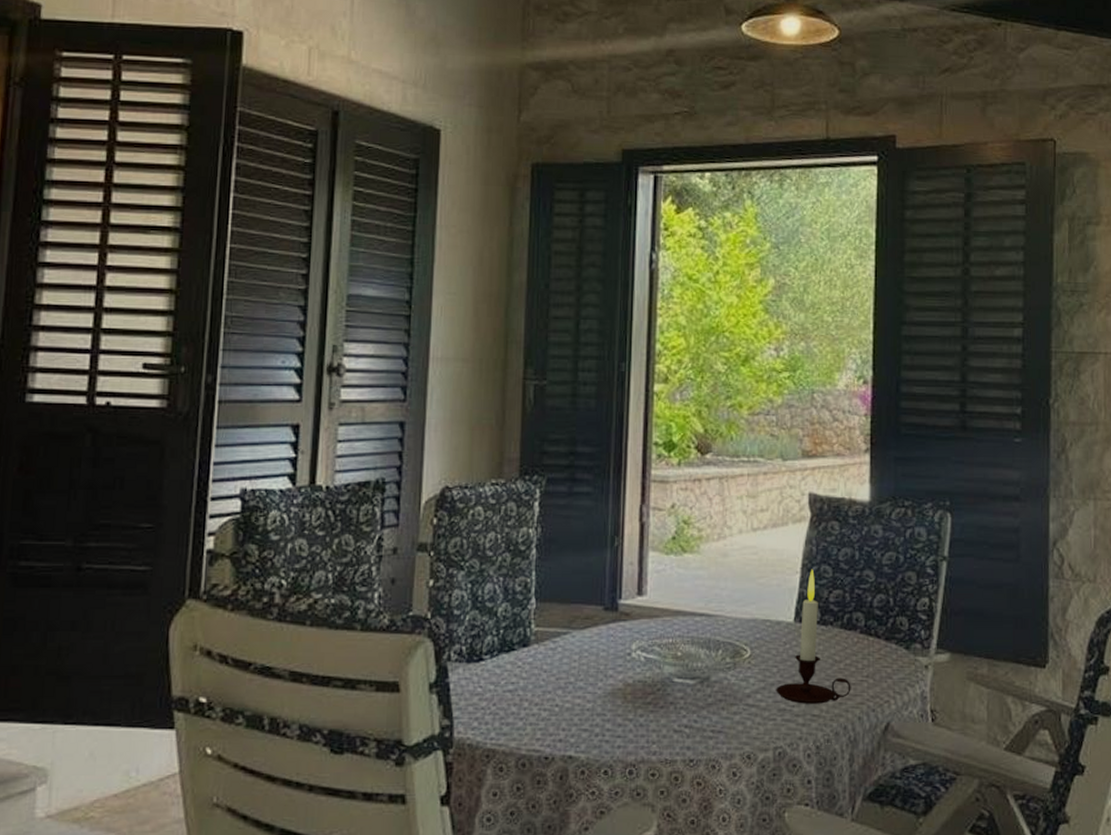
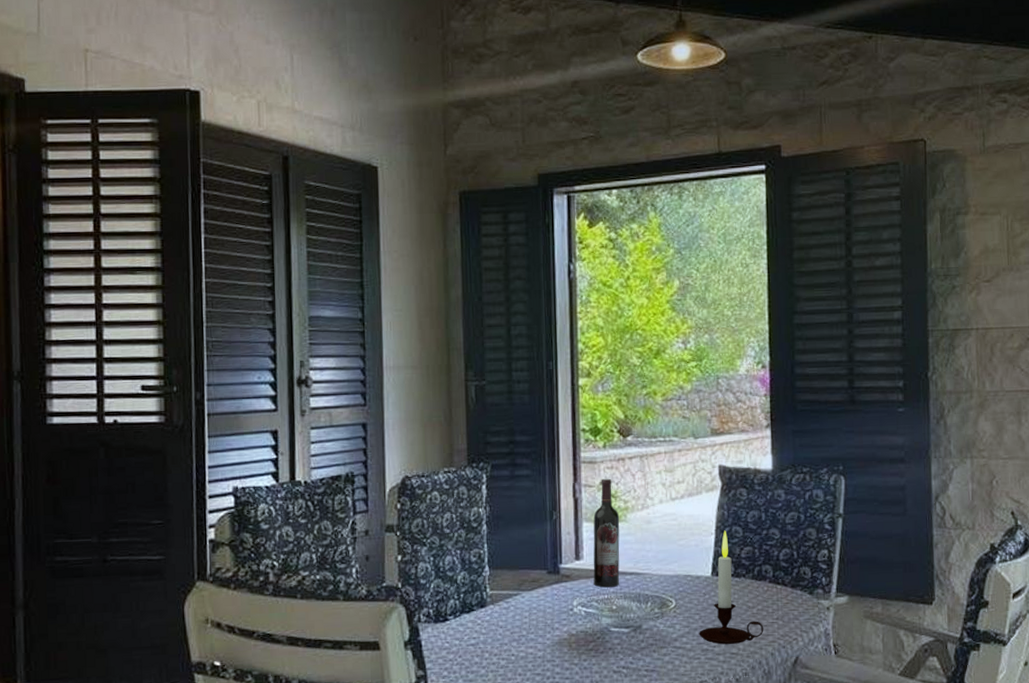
wine bottle: none [657,501,692,630] -> present [593,478,620,588]

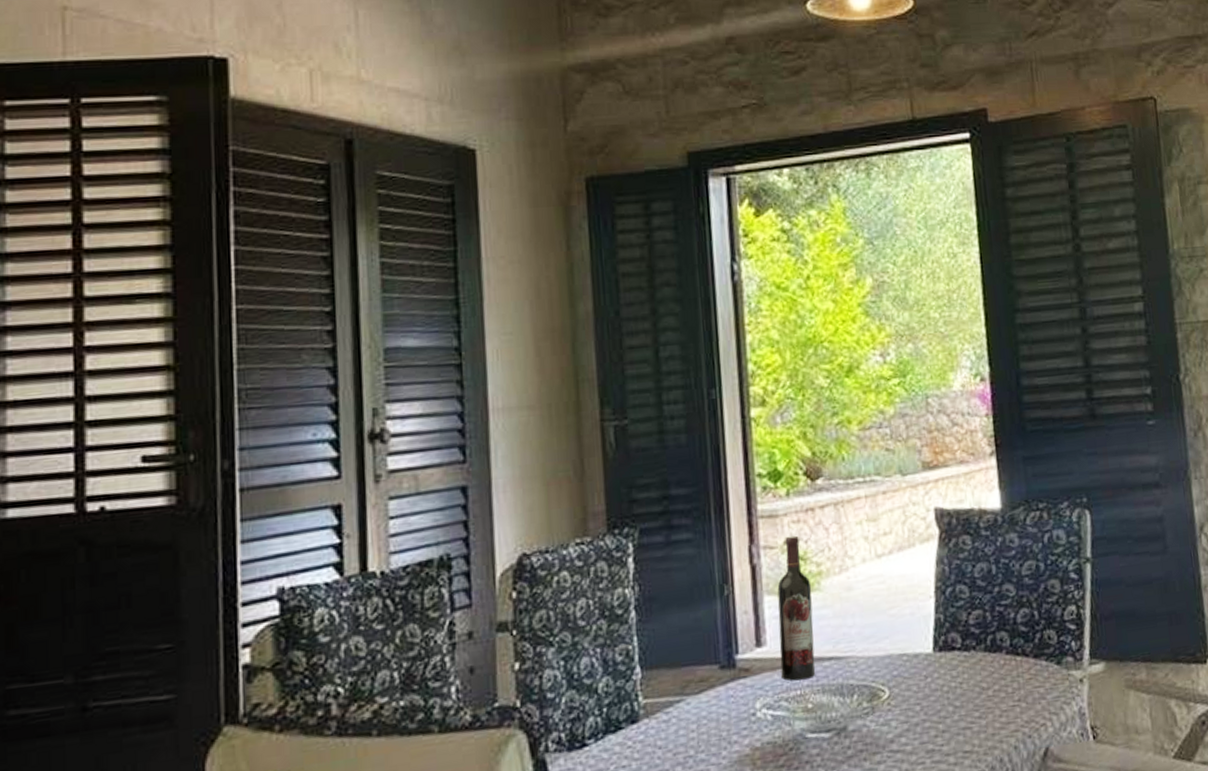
candle: present [699,530,764,645] -> none [921,591,1003,742]

